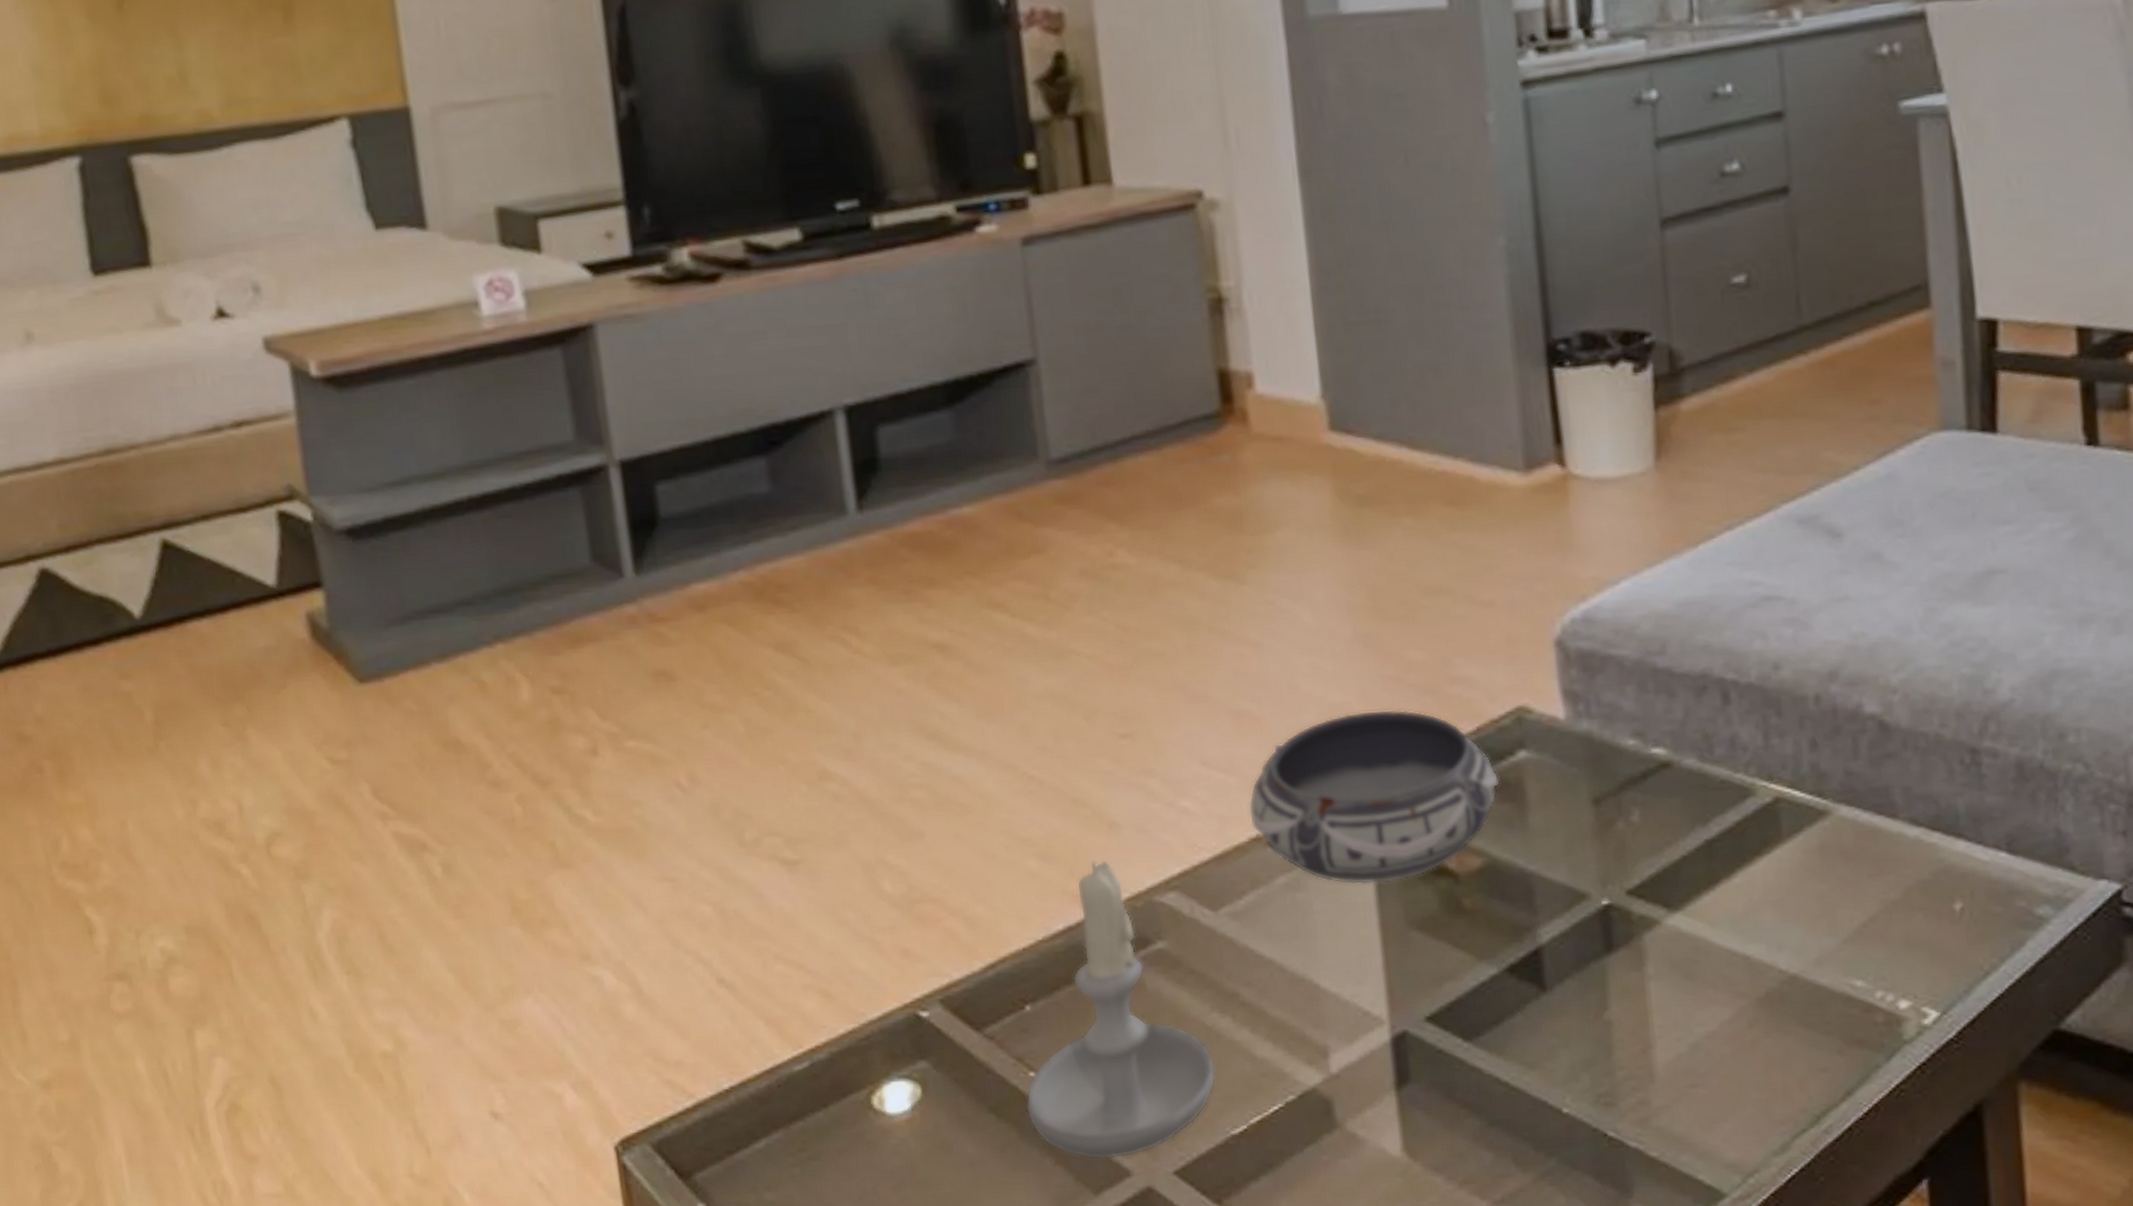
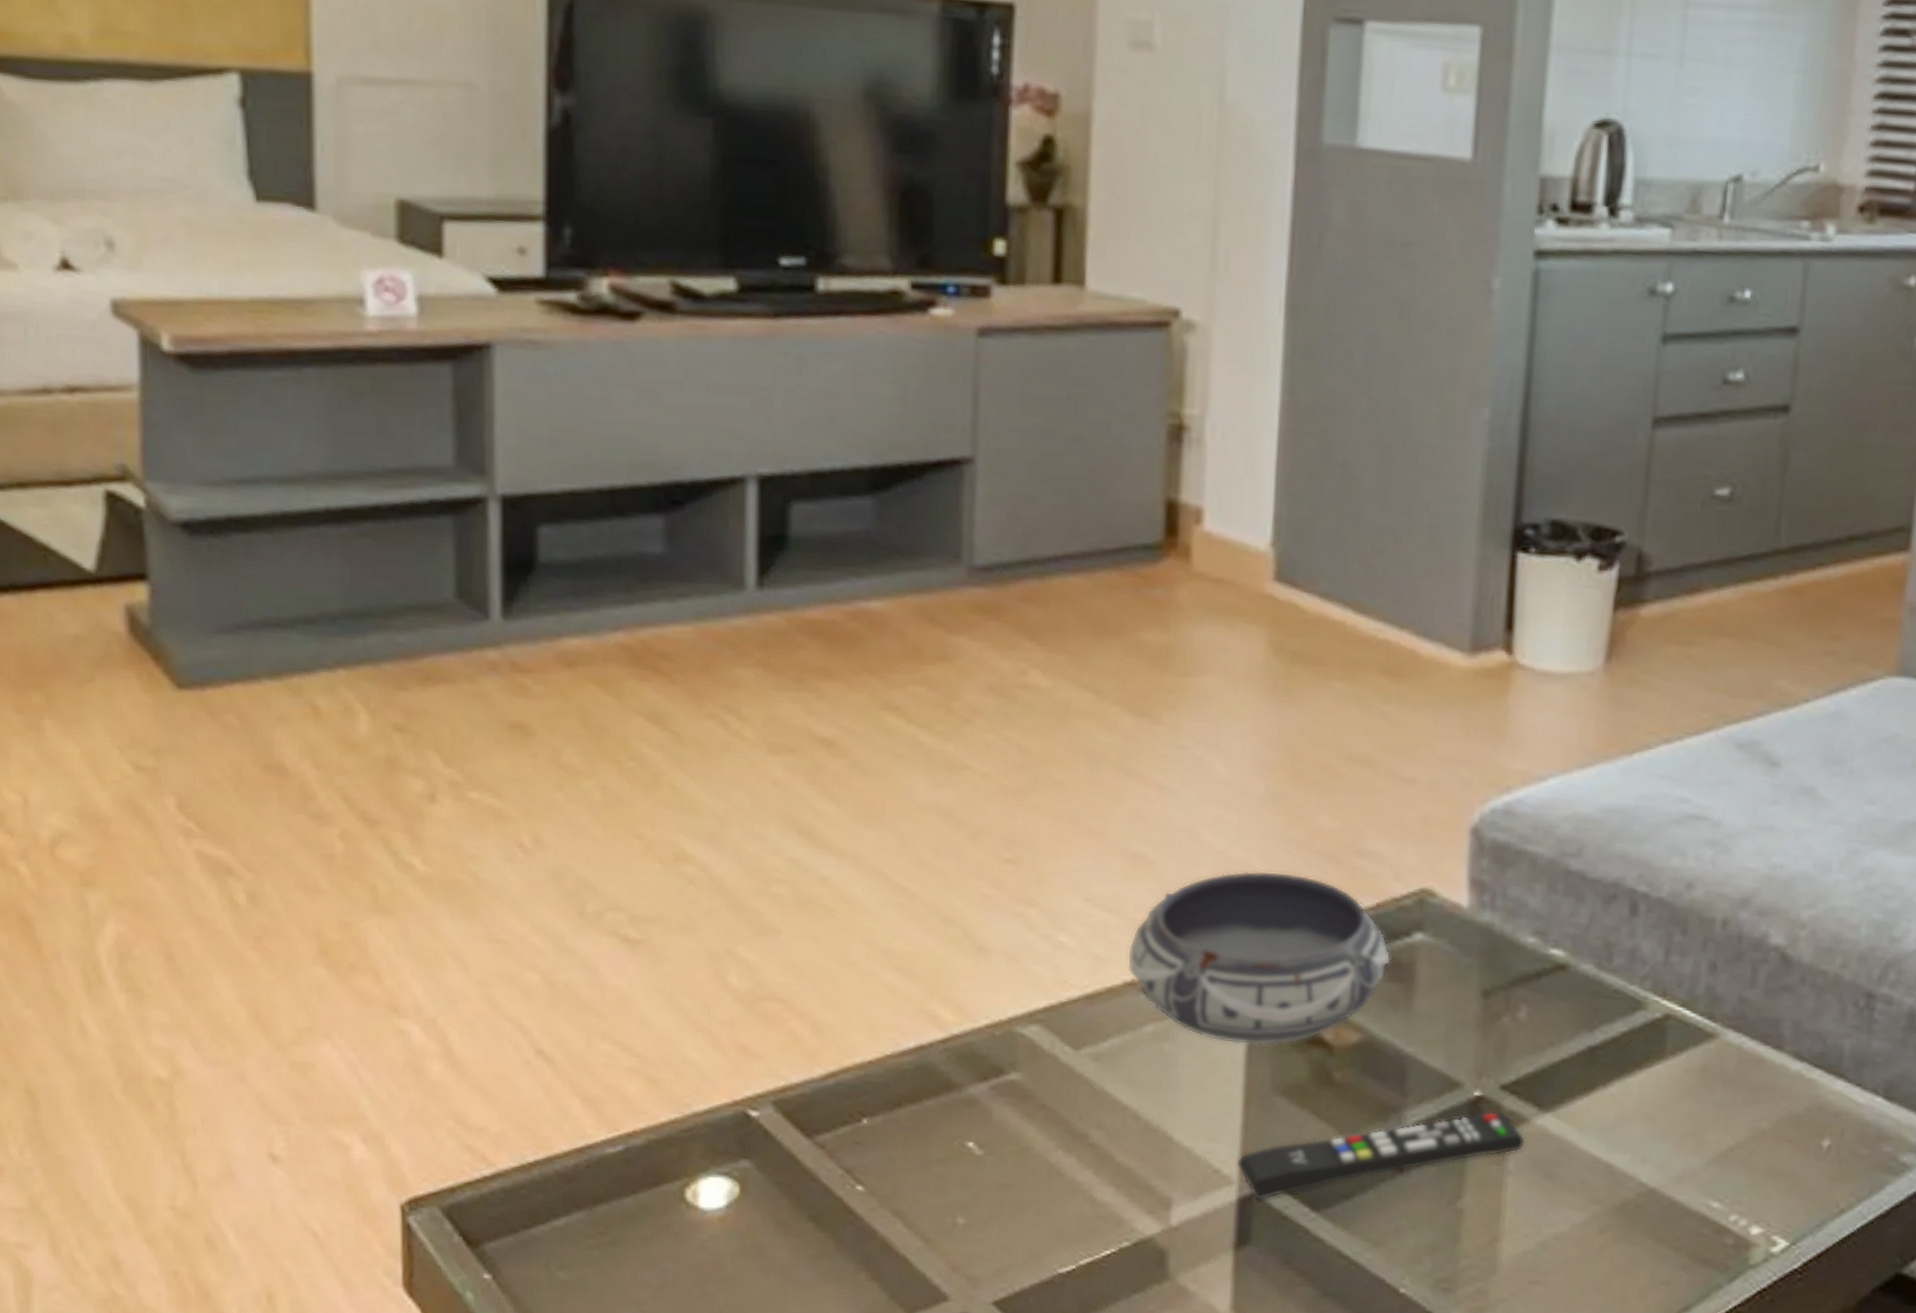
candle: present [1025,860,1216,1160] -> none [848,982,1053,1282]
remote control: none [1384,917,1660,1037] -> present [1236,1111,1525,1201]

